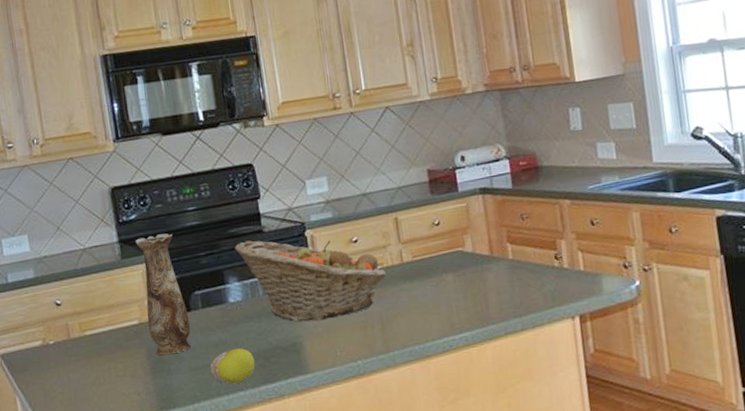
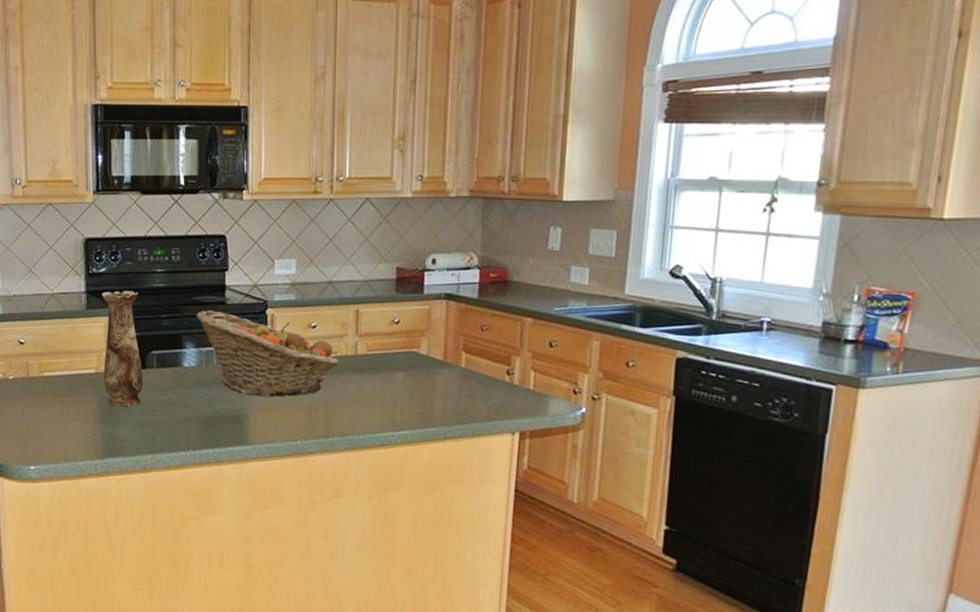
fruit: present [210,348,255,384] -> none [156,411,200,444]

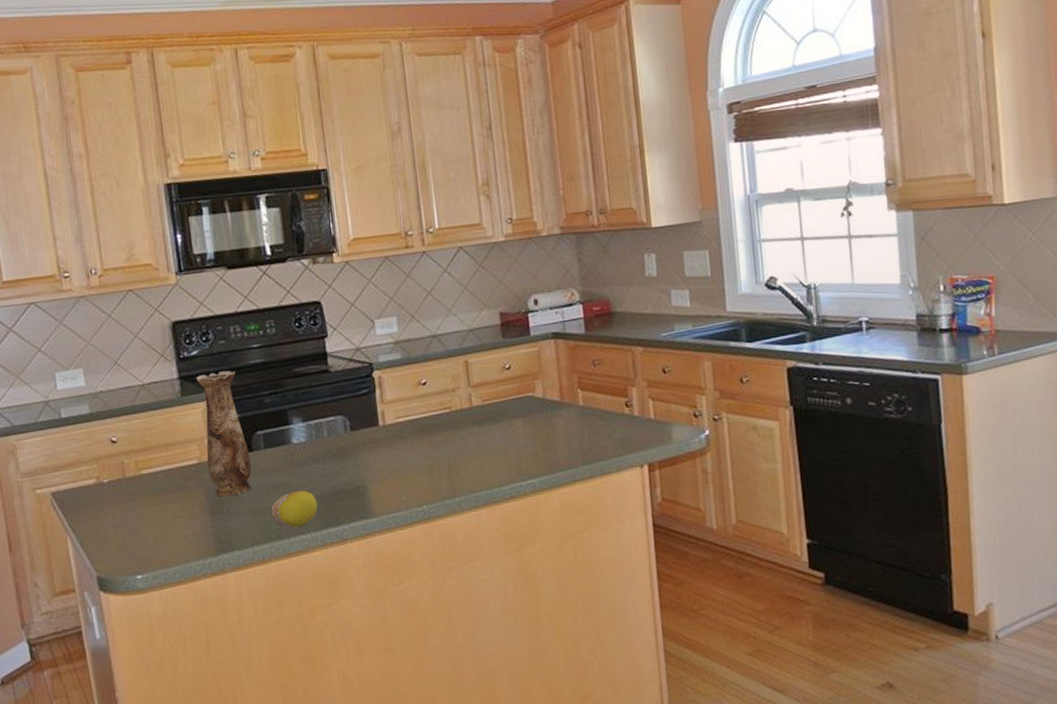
fruit: none [156,411,200,444] -> present [271,490,318,527]
fruit basket: present [196,310,339,397] -> none [299,380,455,465]

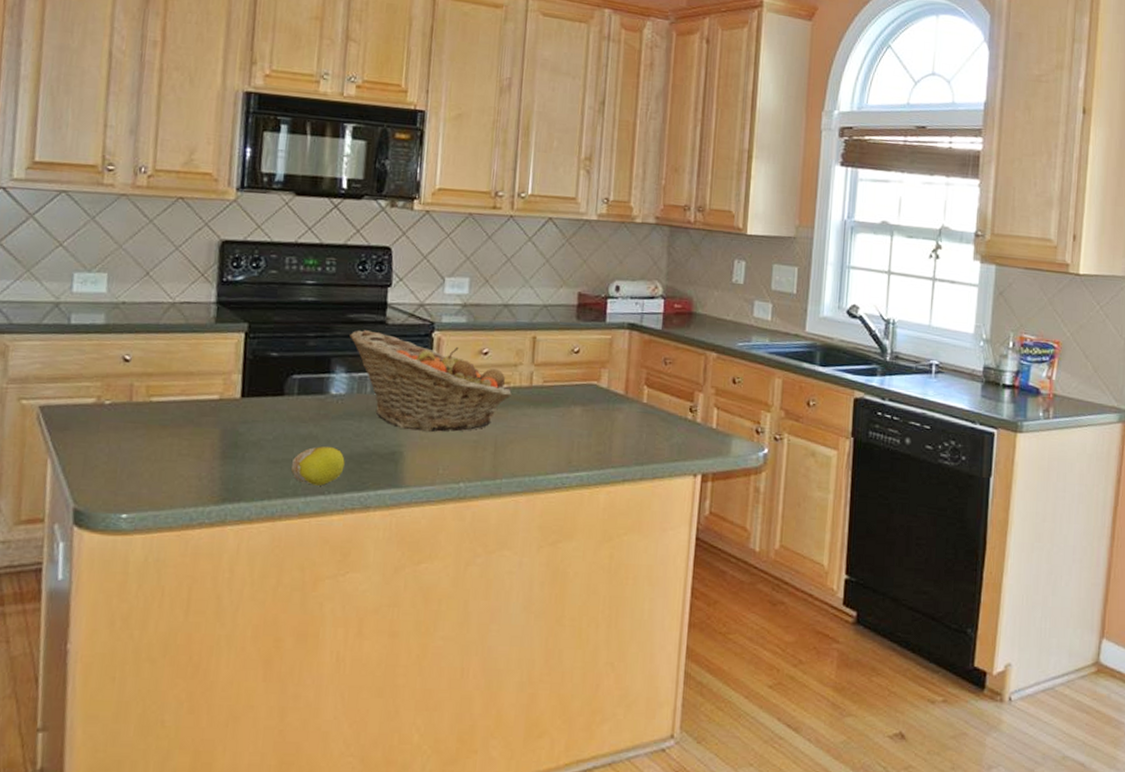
vase: present [196,371,252,497] -> none [229,303,281,441]
fruit basket: none [299,380,455,465] -> present [350,330,512,432]

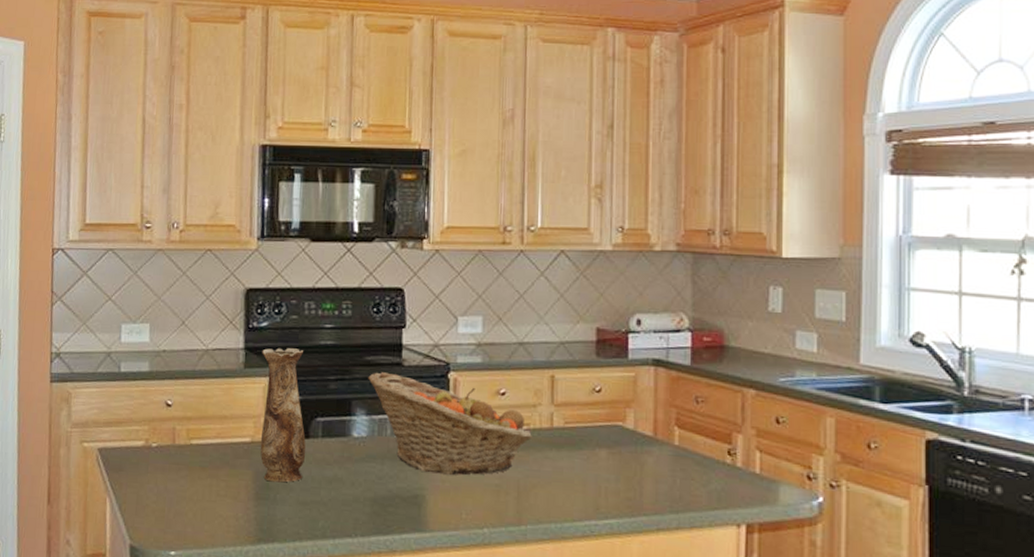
vase: none [229,303,281,441] -> present [260,348,306,483]
fruit: present [290,446,345,486] -> none [319,489,370,528]

